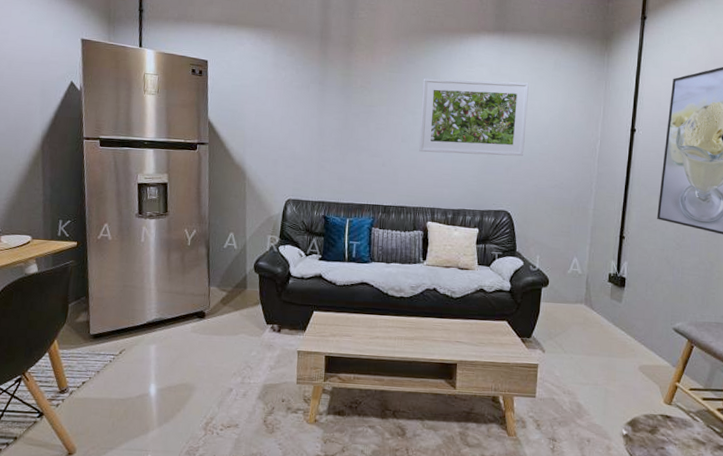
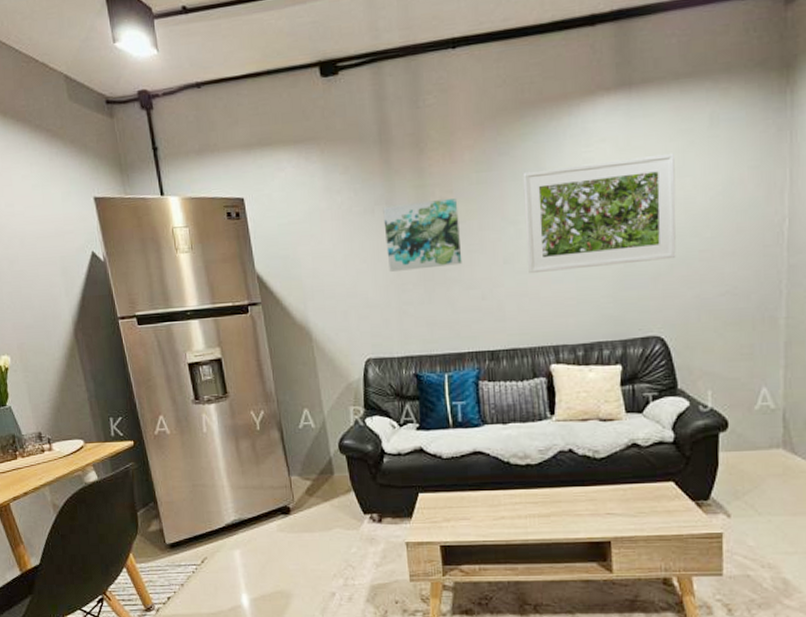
wall art: none [315,85,373,138] -> present [383,199,462,272]

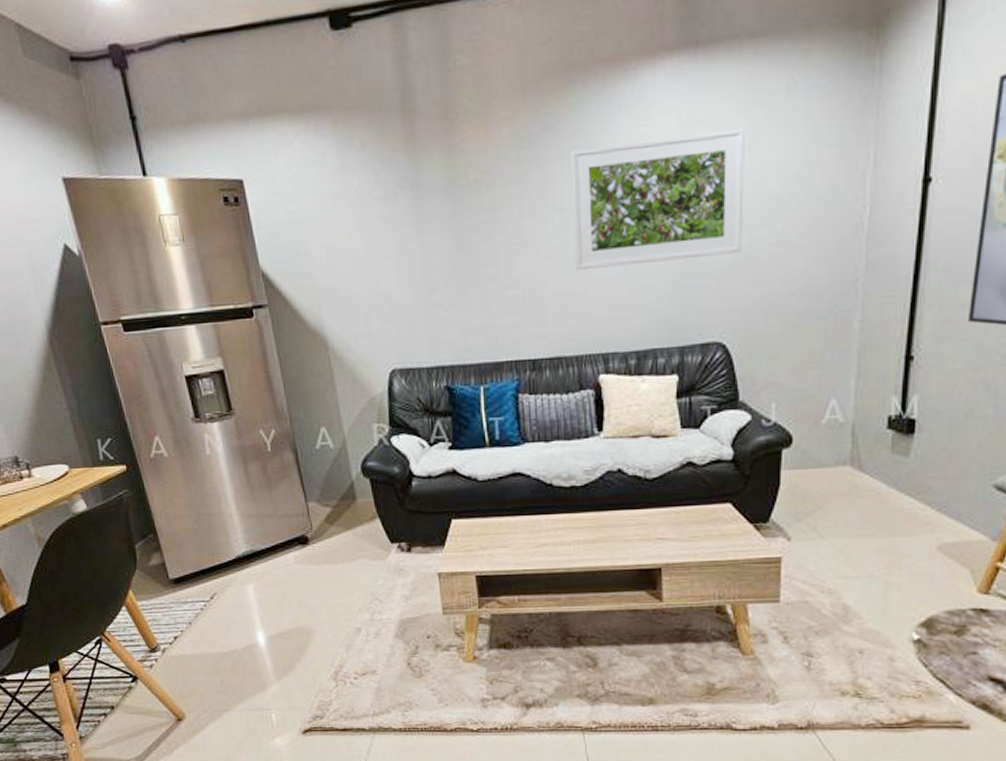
wall art: present [383,199,462,272] -> none [407,181,500,268]

